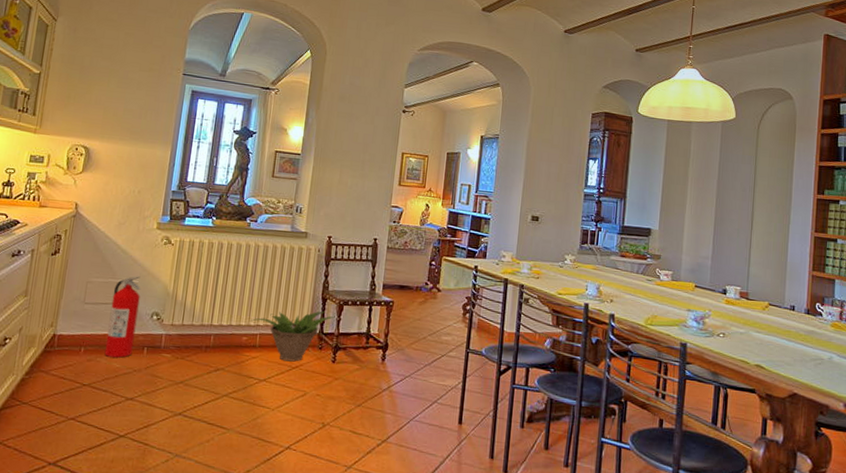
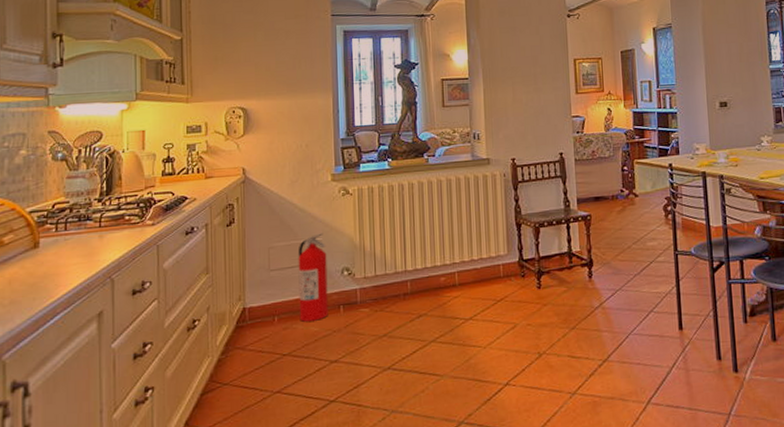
decorative plant: present [251,311,335,362] -> none [446,237,533,296]

